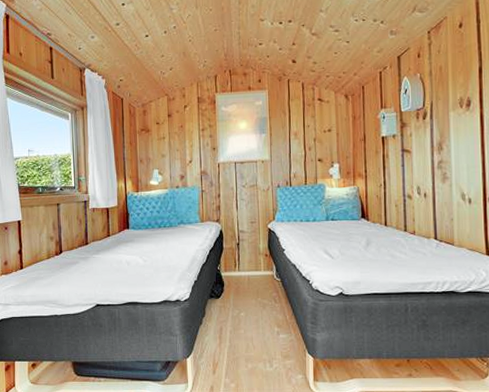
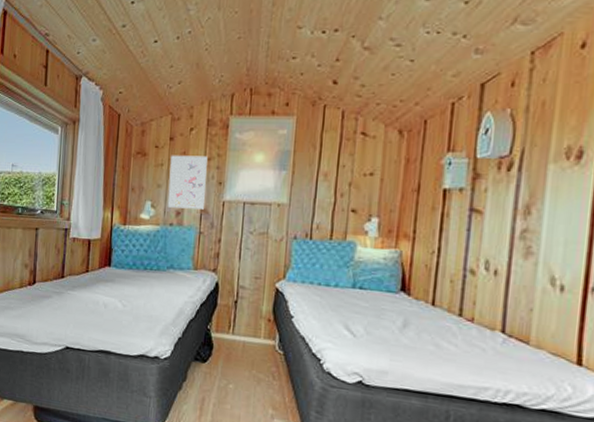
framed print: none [171,127,203,173] -> present [167,155,208,210]

